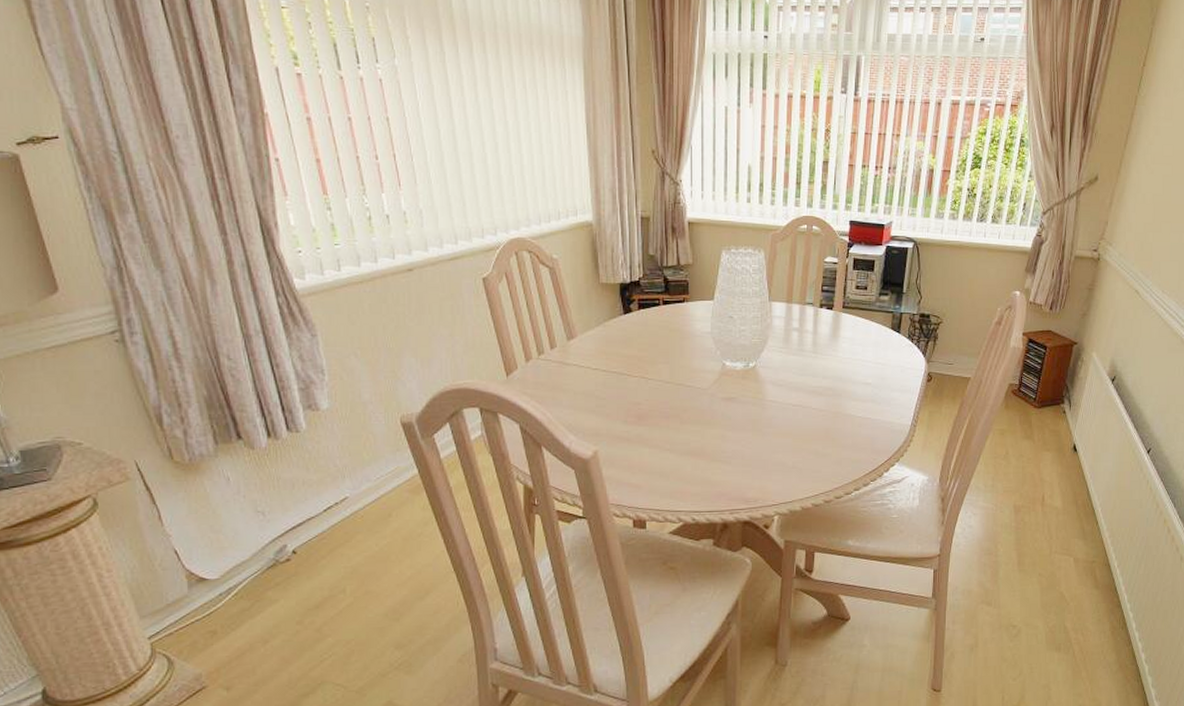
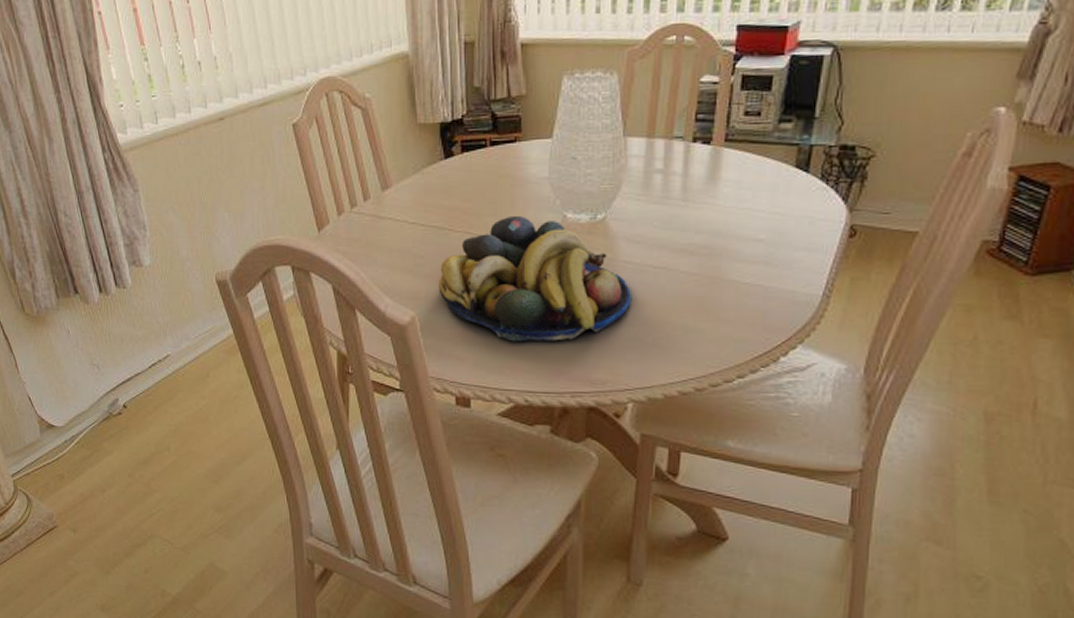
fruit bowl: none [618,363,777,470] -> present [438,215,633,342]

